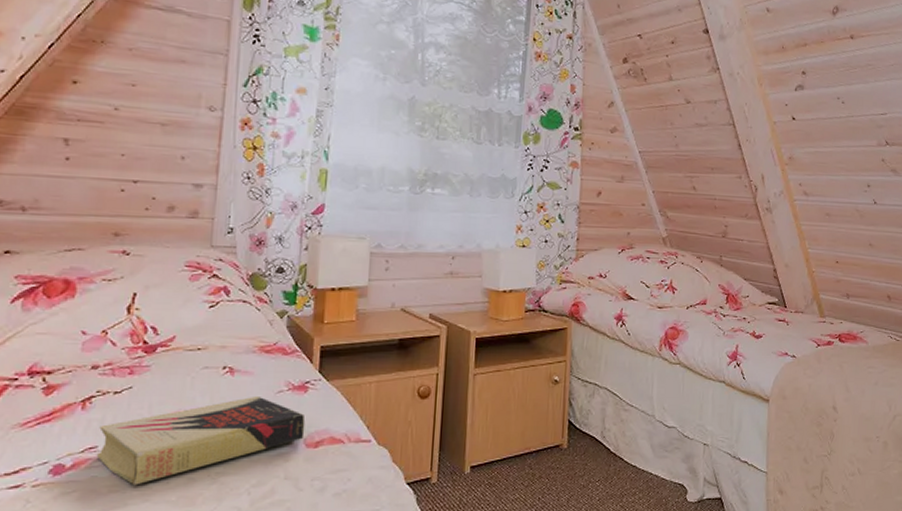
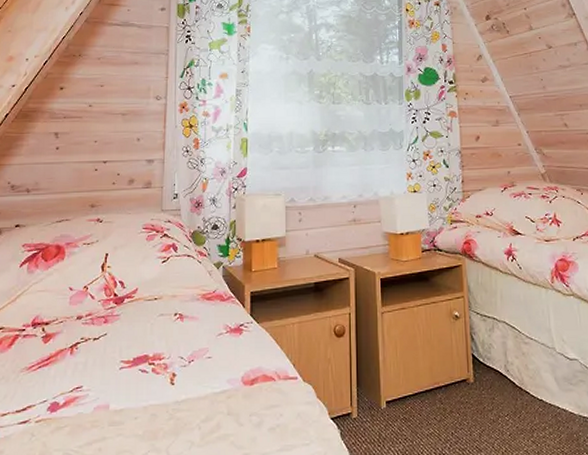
book: present [96,395,306,486] -> none [81,338,242,421]

